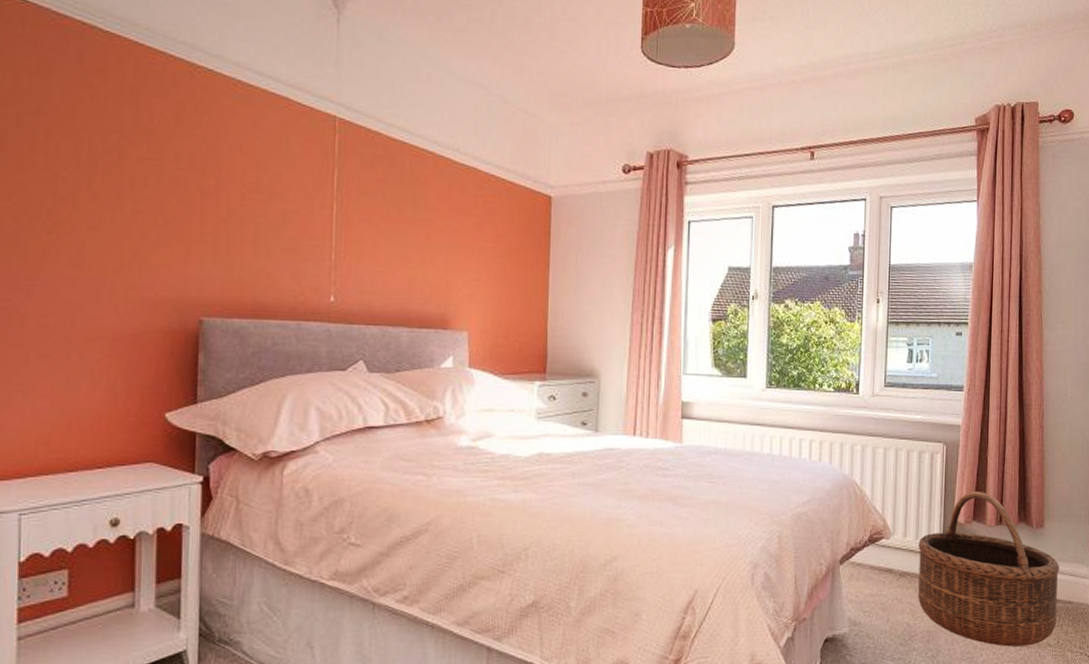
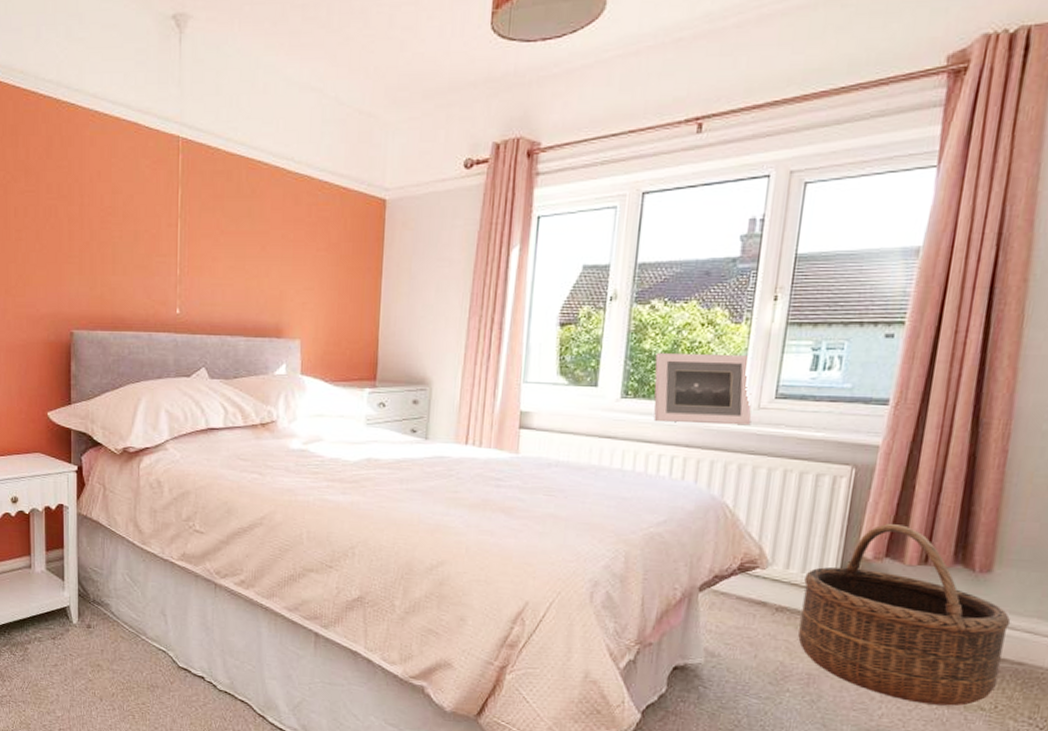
picture frame: none [791,346,869,411] -> present [653,352,752,426]

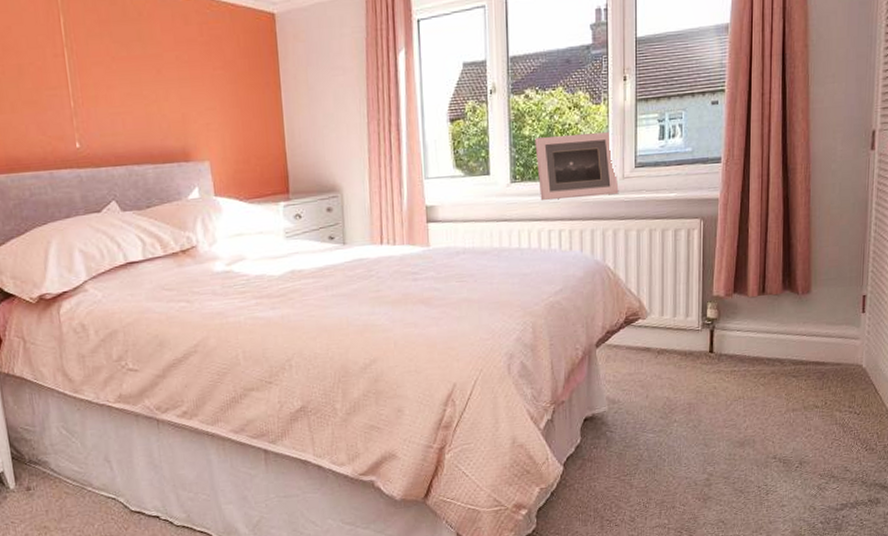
basket: present [798,524,1011,706] -> none [677,263,828,412]

